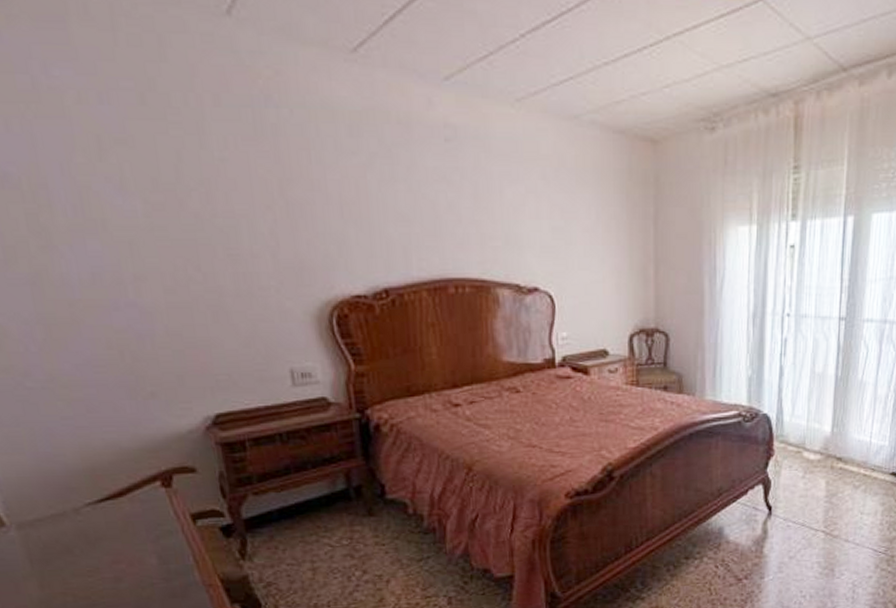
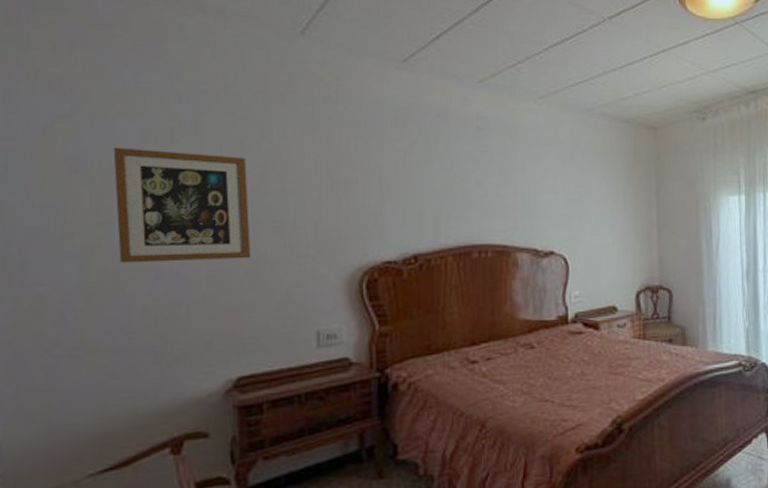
wall art: none [38,158,210,292] -> present [113,147,252,263]

